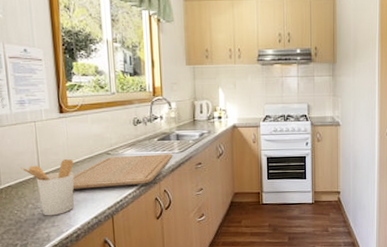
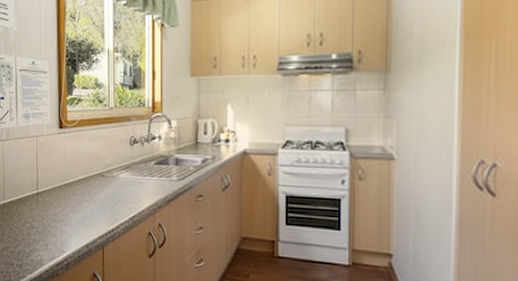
utensil holder: present [21,159,75,216] -> none [22,178,69,238]
chopping board: present [72,154,173,189] -> none [66,179,171,214]

